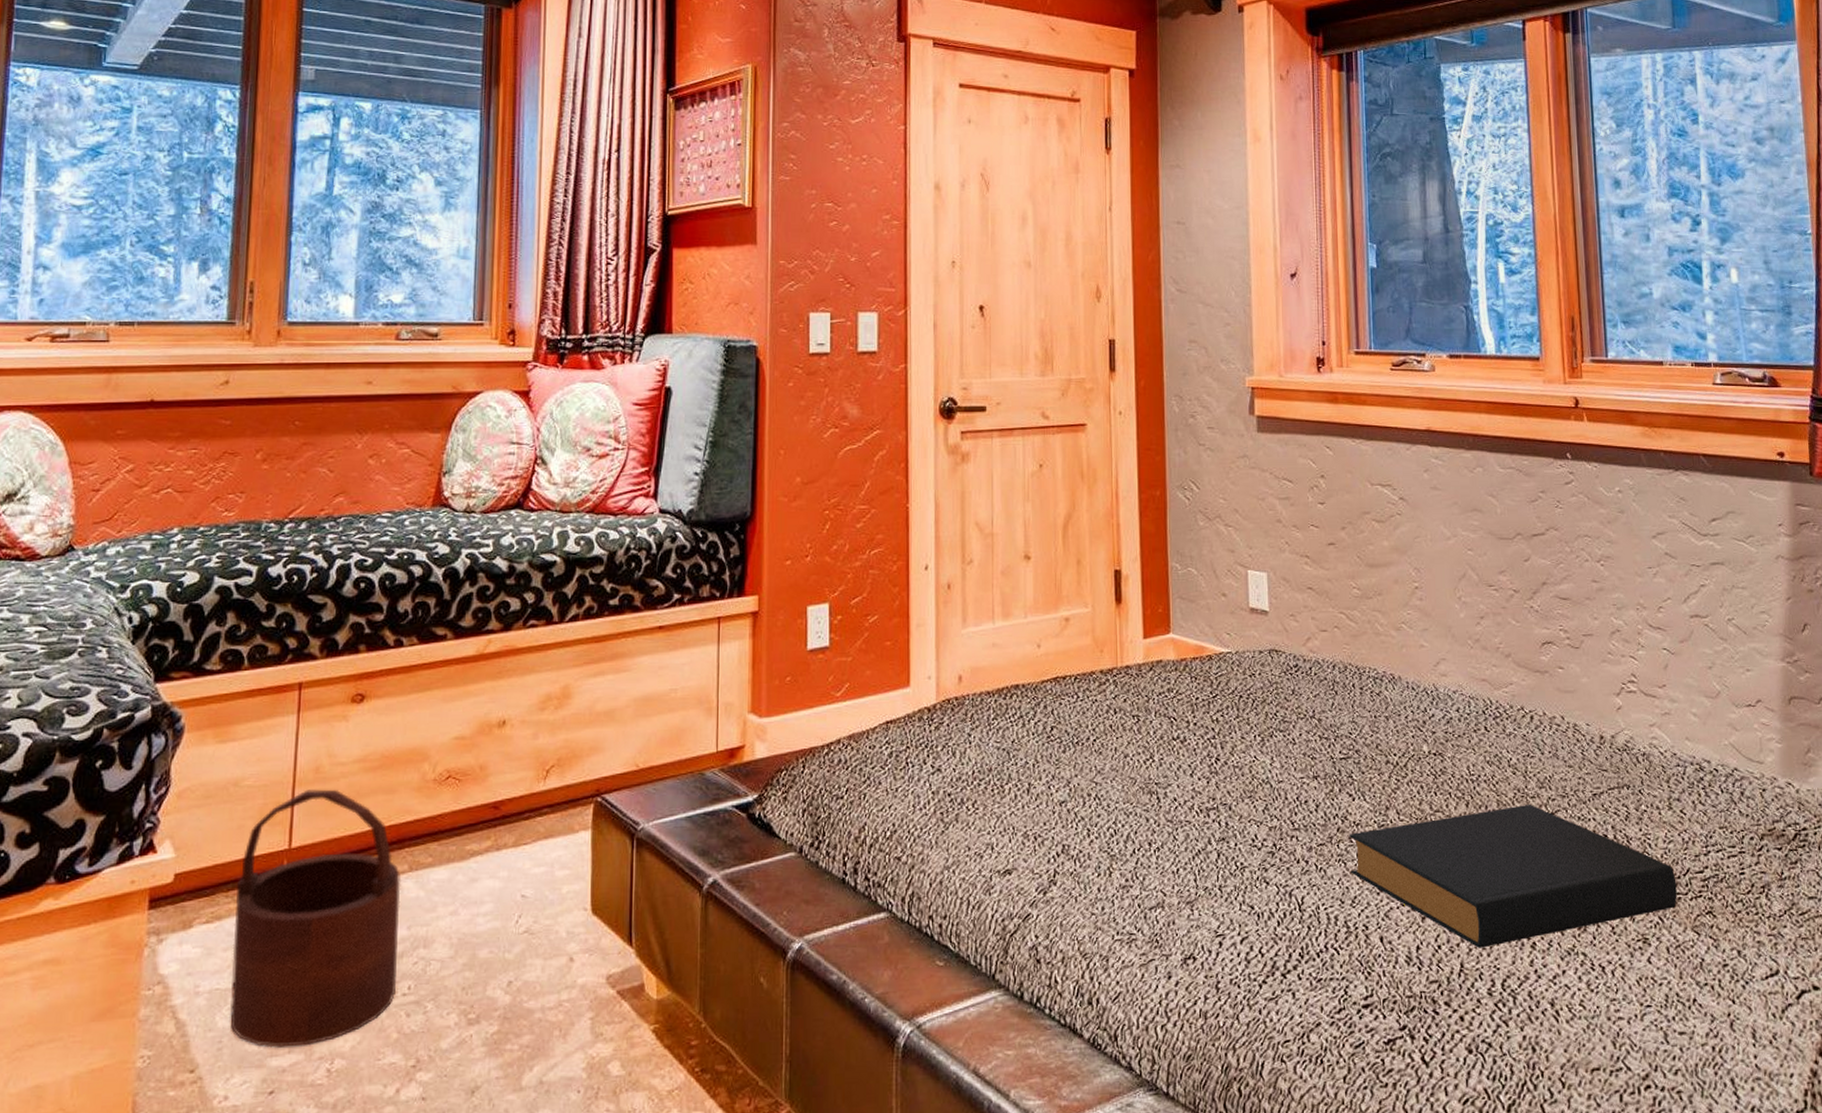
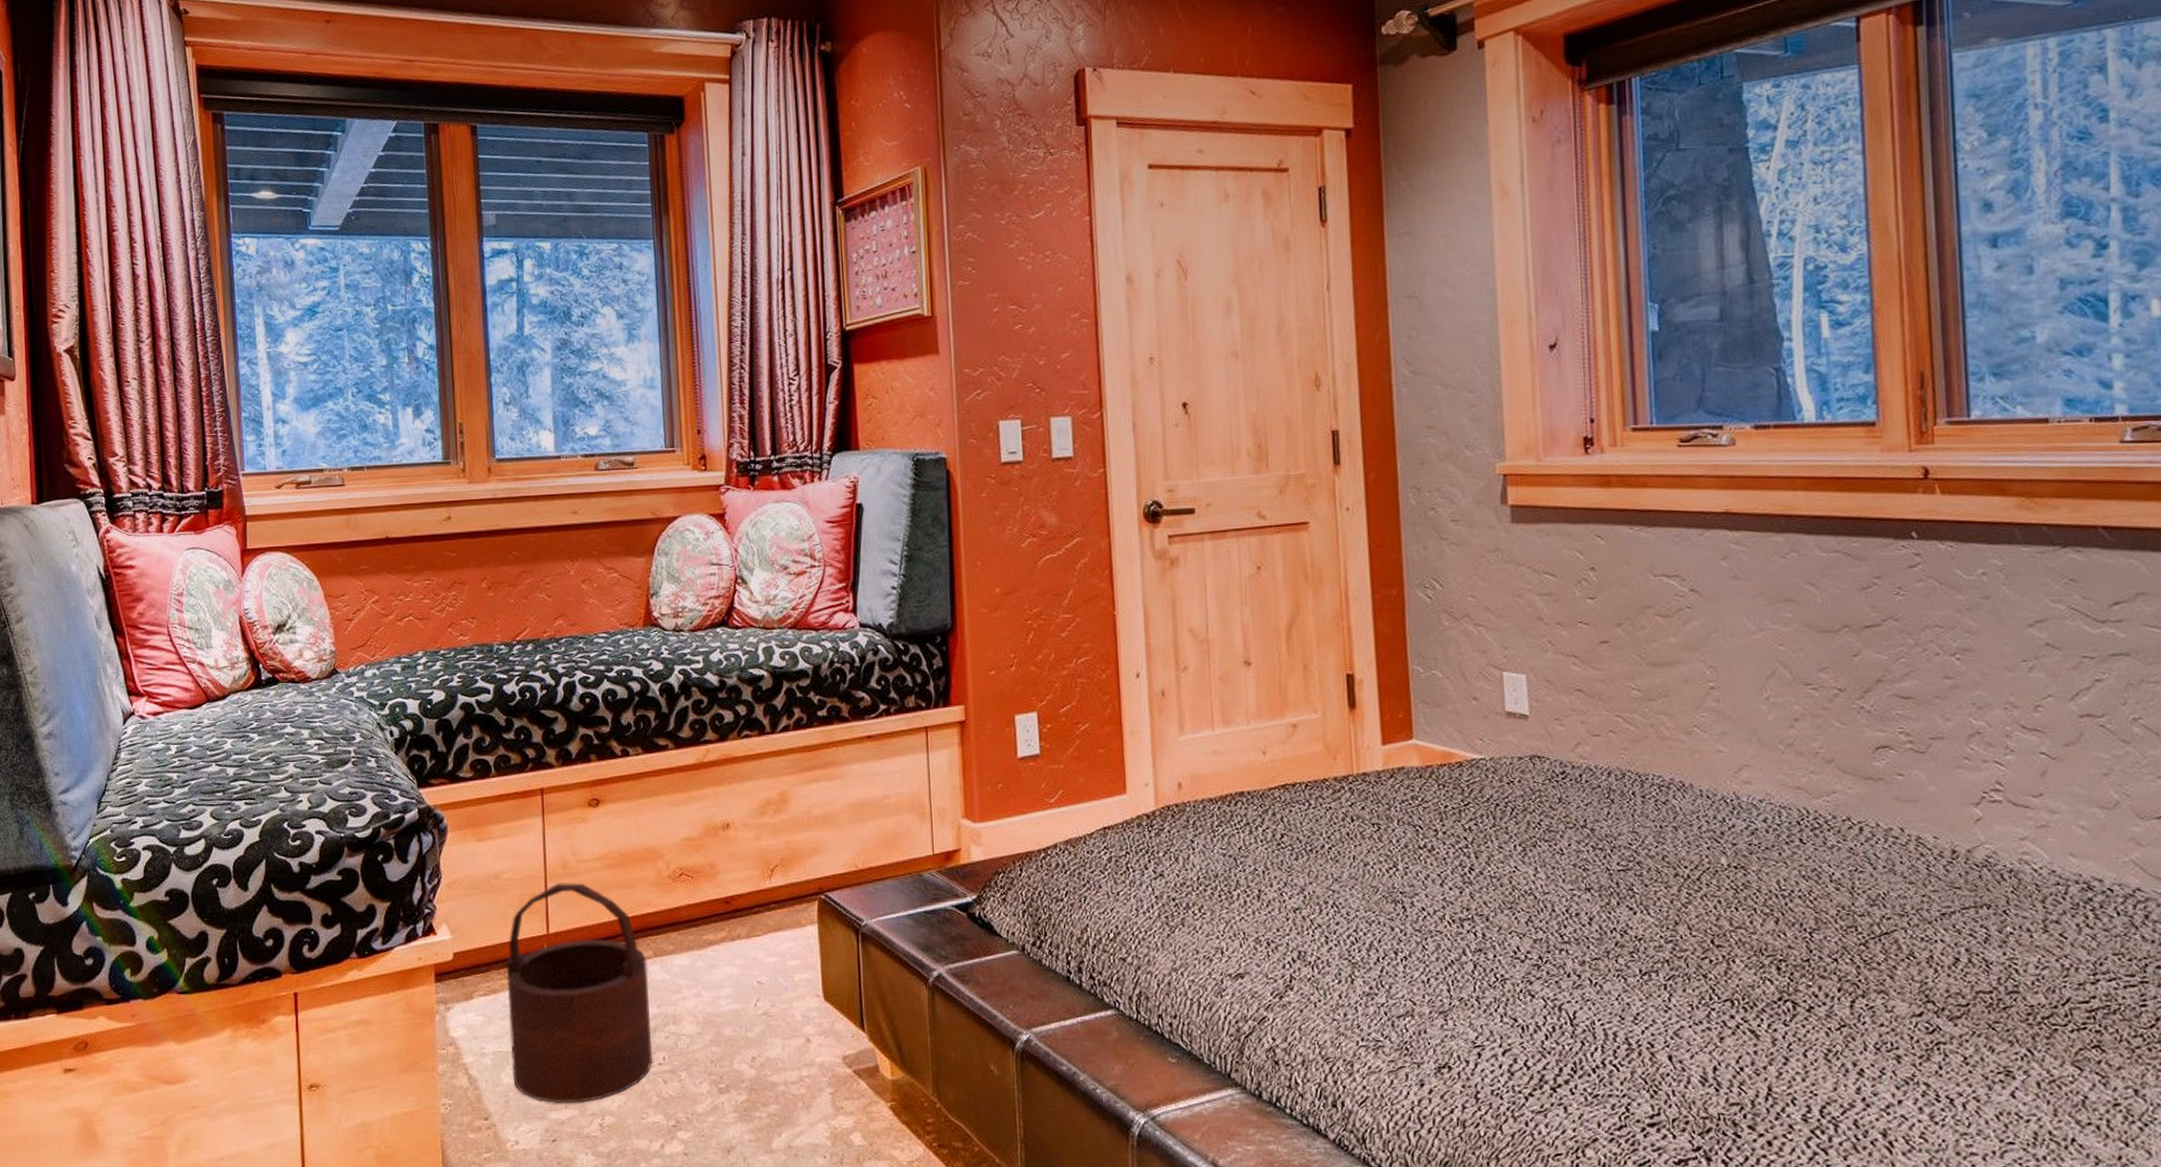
hardback book: present [1348,805,1677,948] -> none [1629,923,2053,1072]

